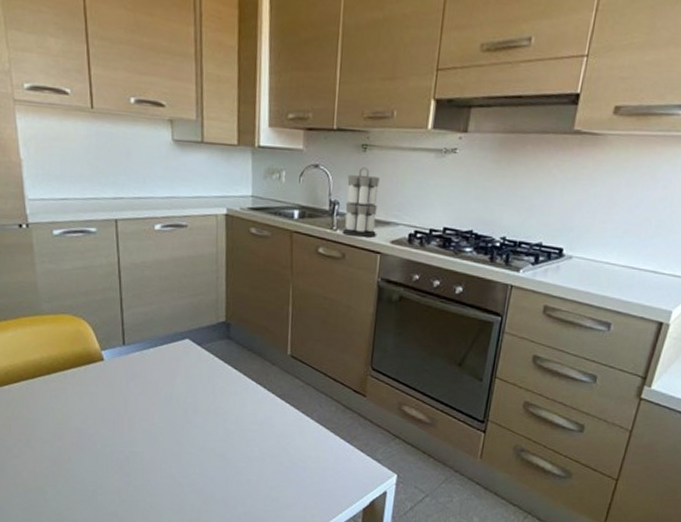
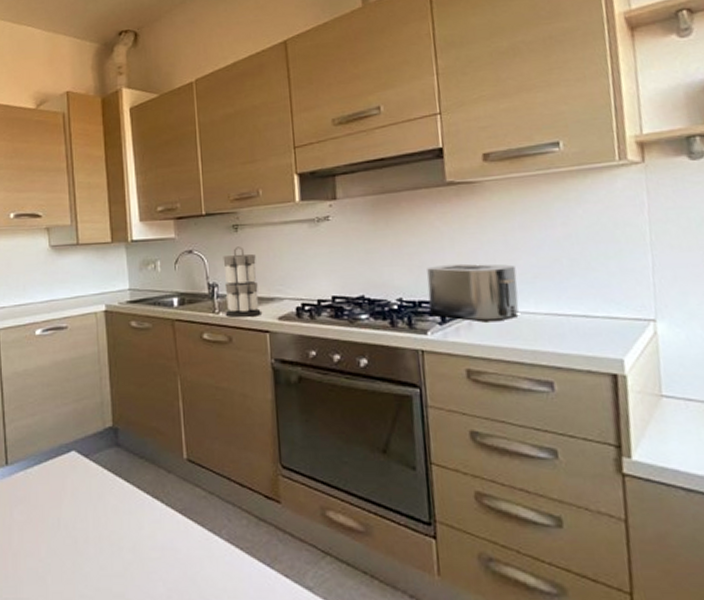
toaster: none [527,210,611,268] -> present [426,263,519,323]

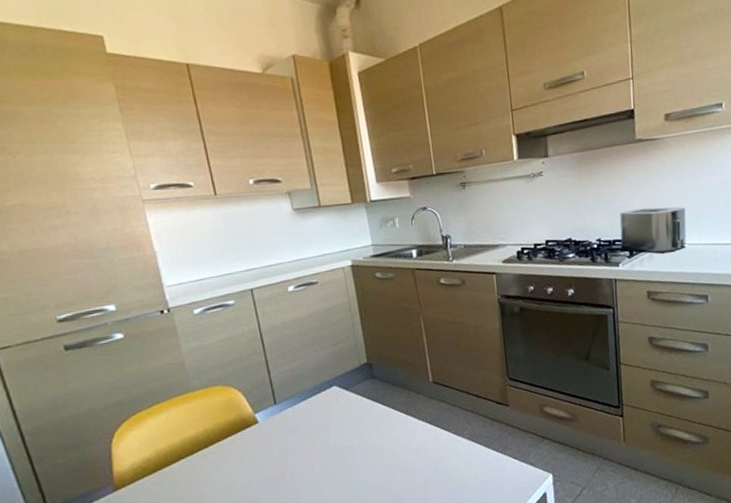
spice rack: present [223,246,261,319] -> none [453,202,488,264]

